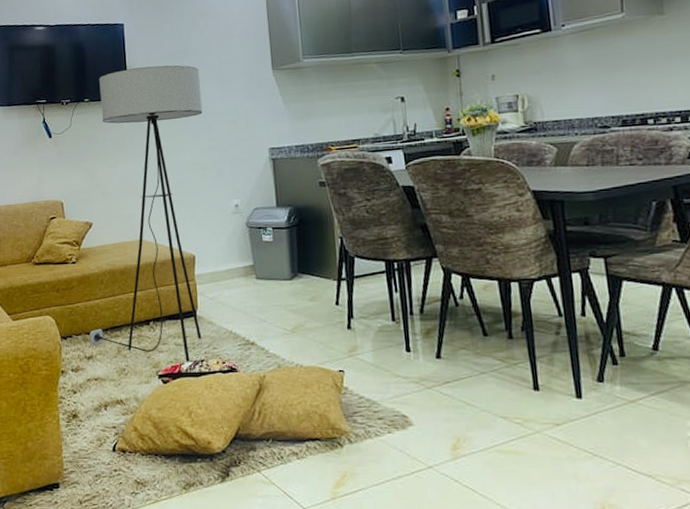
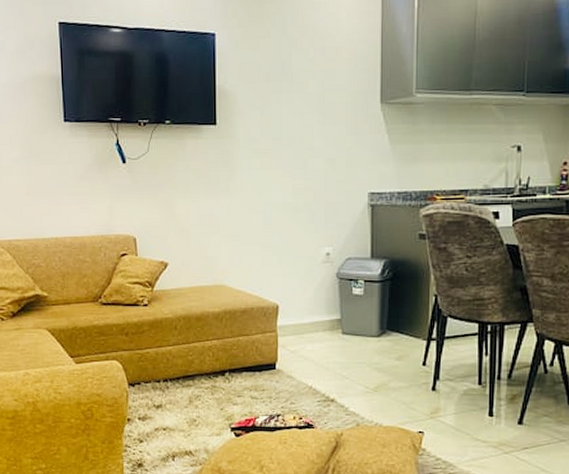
floor lamp: present [89,65,203,362] -> none [160,87,299,416]

